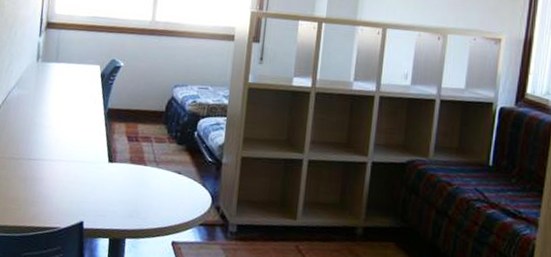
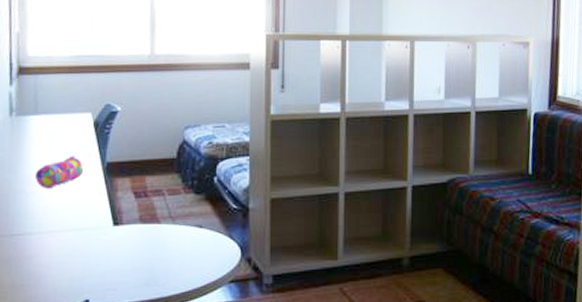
pencil case: none [51,99,90,125] -> present [35,156,84,189]

